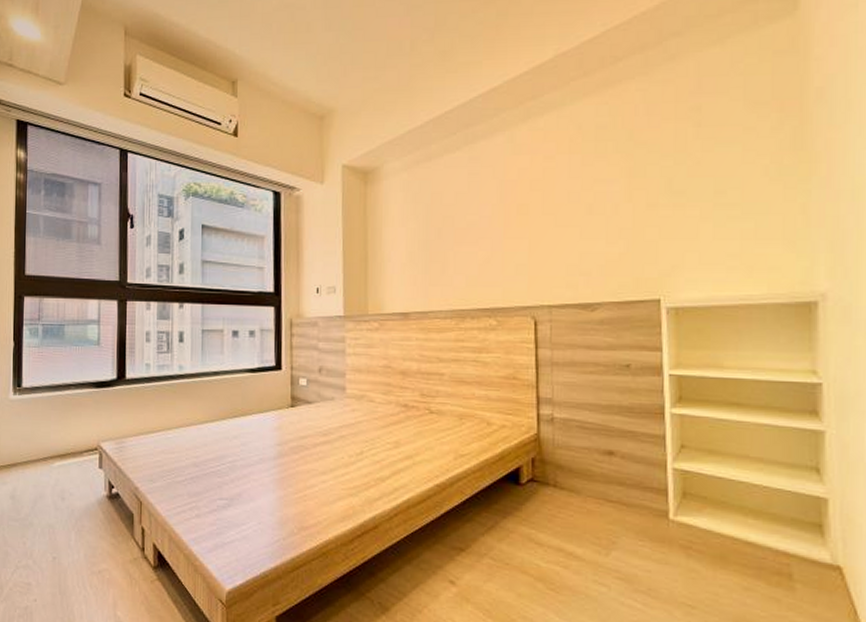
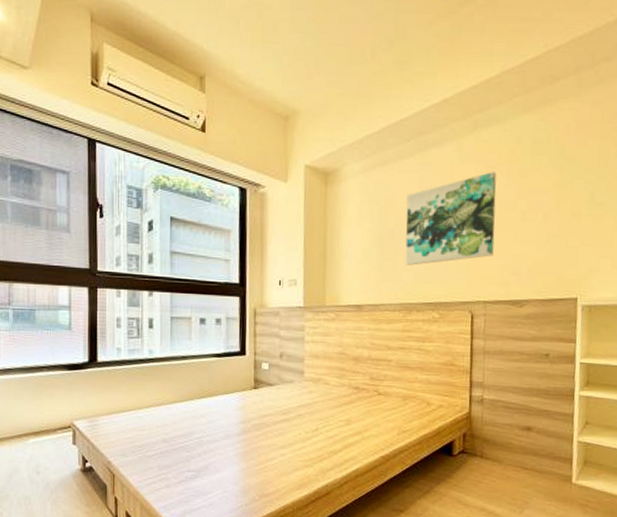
wall art: none [454,162,557,268] -> present [405,172,496,265]

